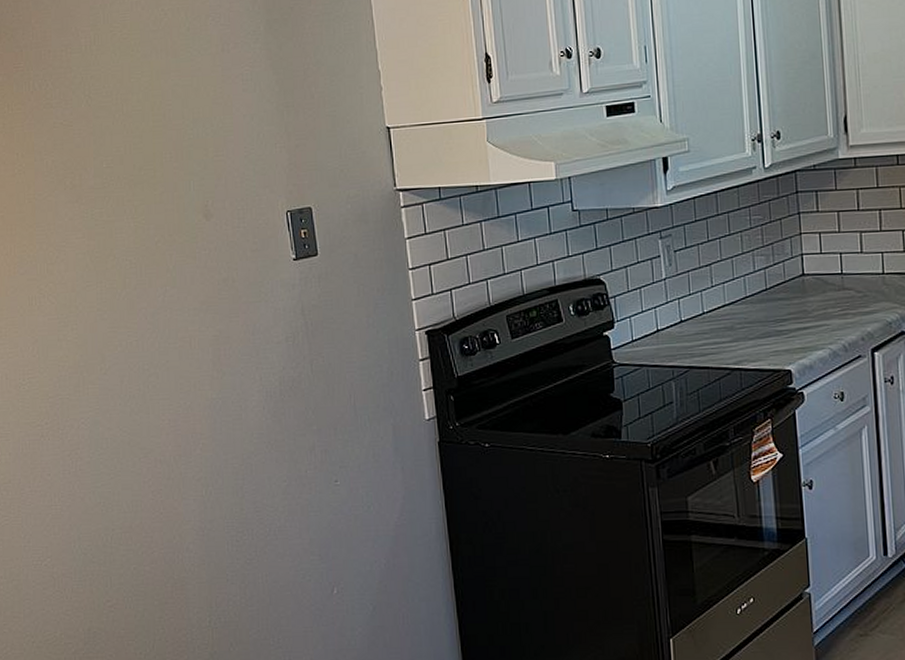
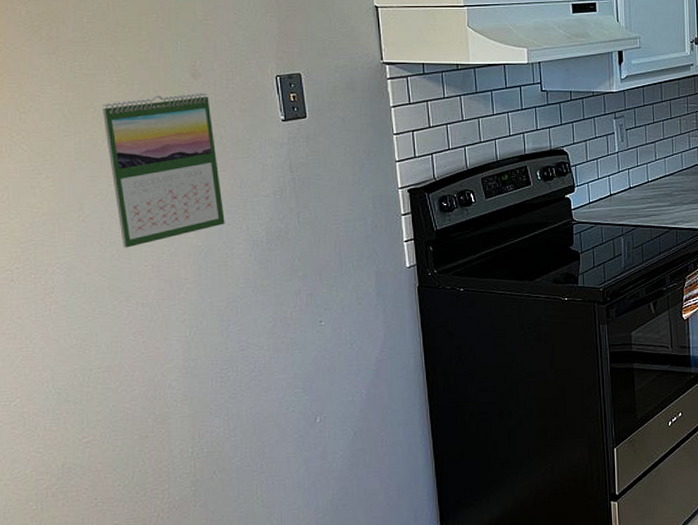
calendar: none [120,234,238,402] -> present [102,93,225,248]

